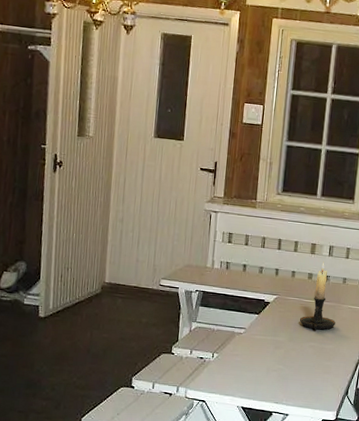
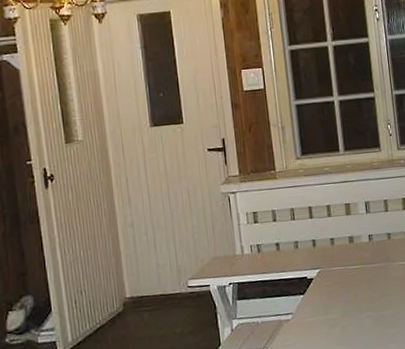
candle holder: present [299,261,335,331] -> none [349,220,390,298]

